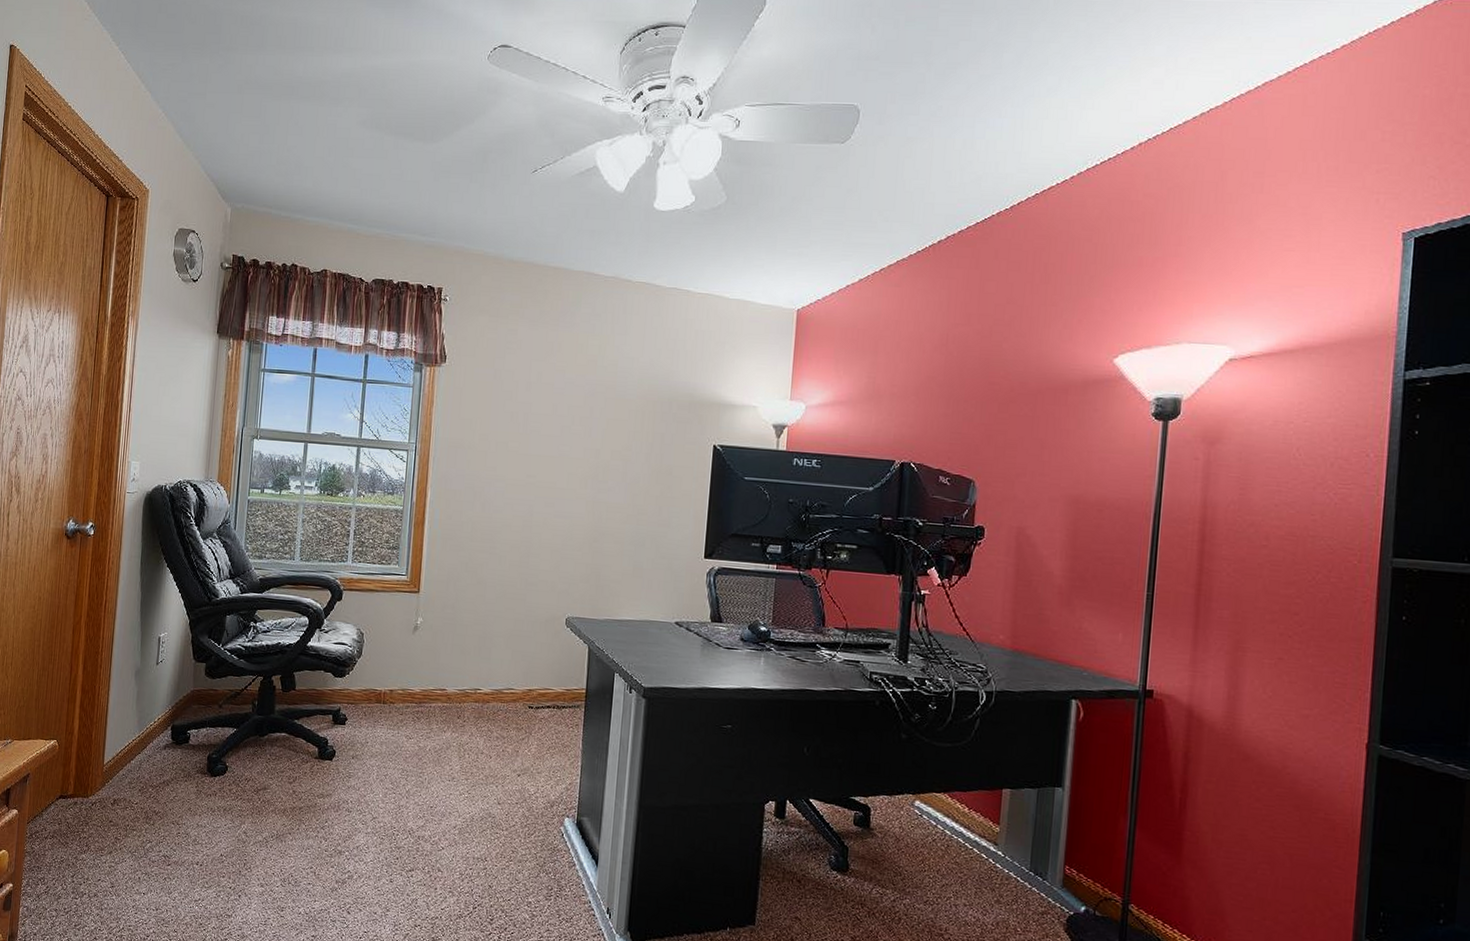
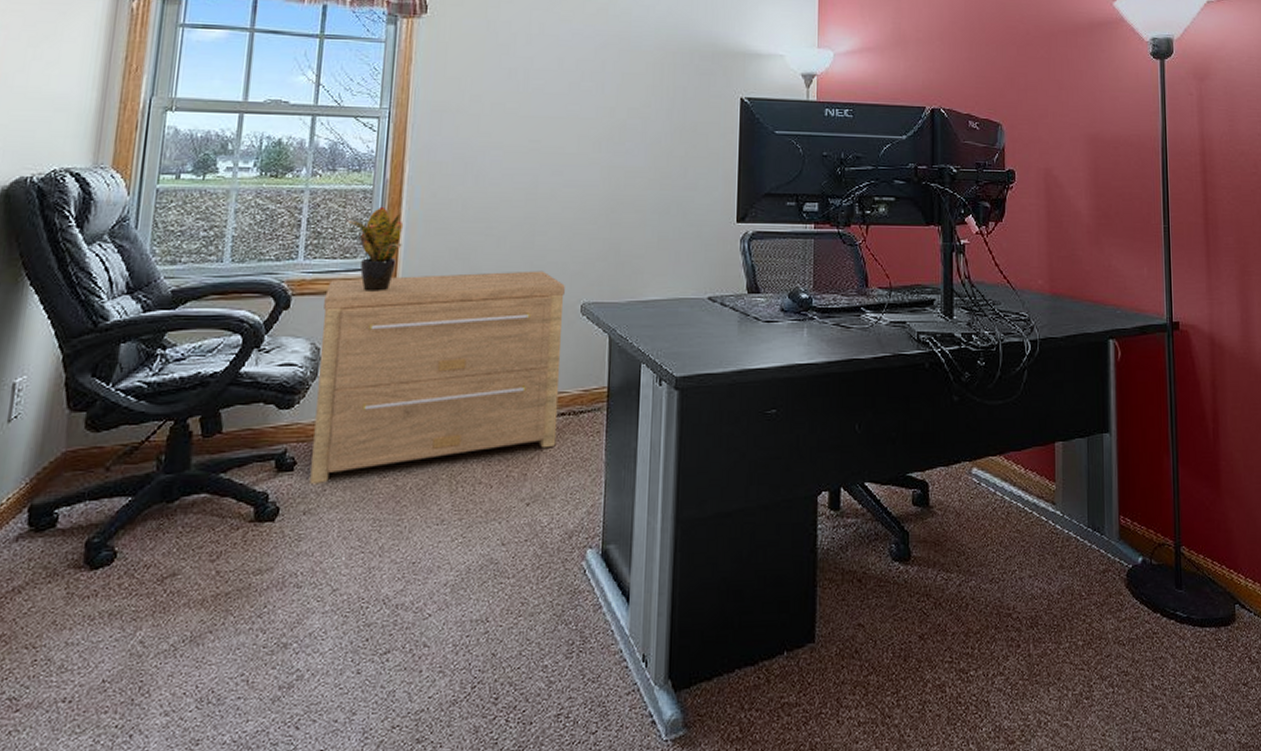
side table: none [357,580,553,737] -> present [310,271,565,485]
potted plant: none [383,524,426,593] -> present [347,206,404,292]

